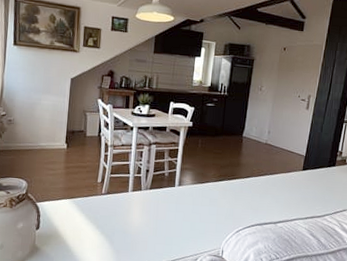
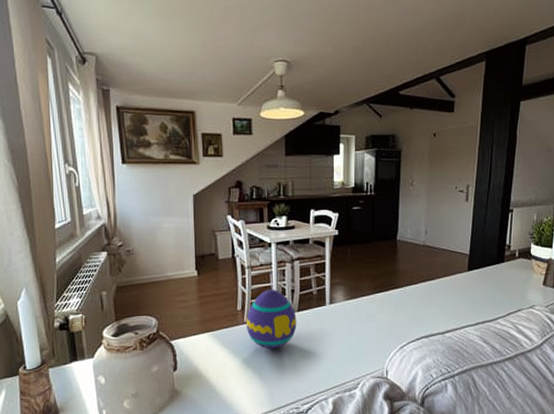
decorative egg: none [103,167,149,220] -> present [245,289,297,349]

